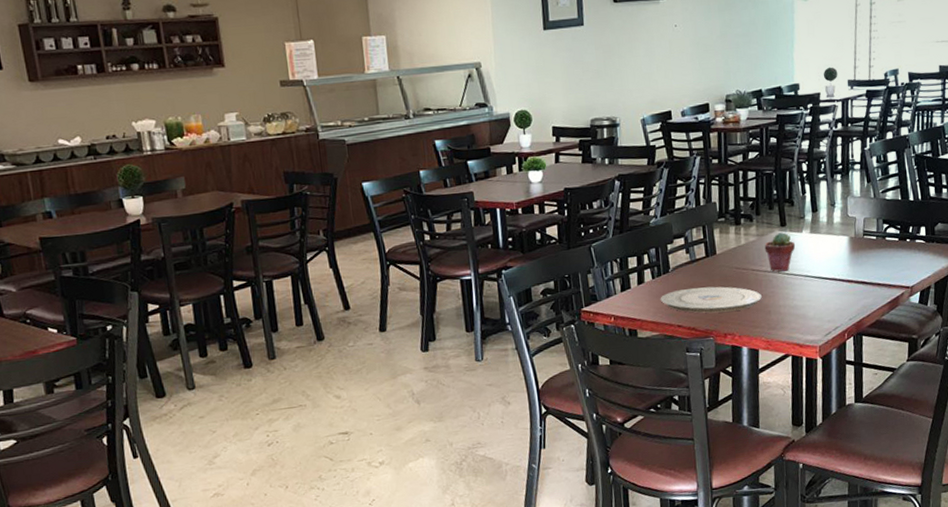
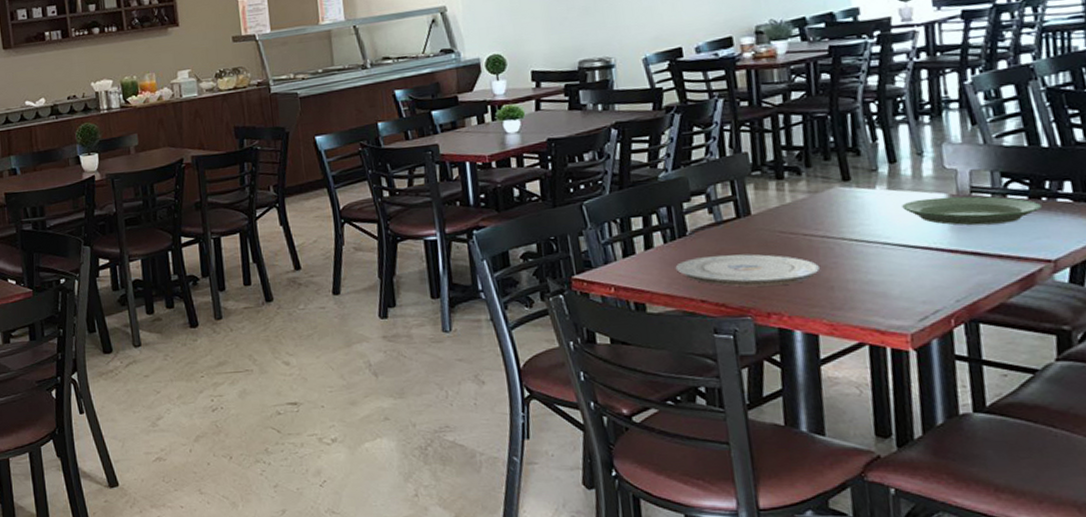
potted succulent: present [764,232,796,272] -> none [819,188,867,238]
plate: none [819,238,906,261] -> present [902,196,1042,226]

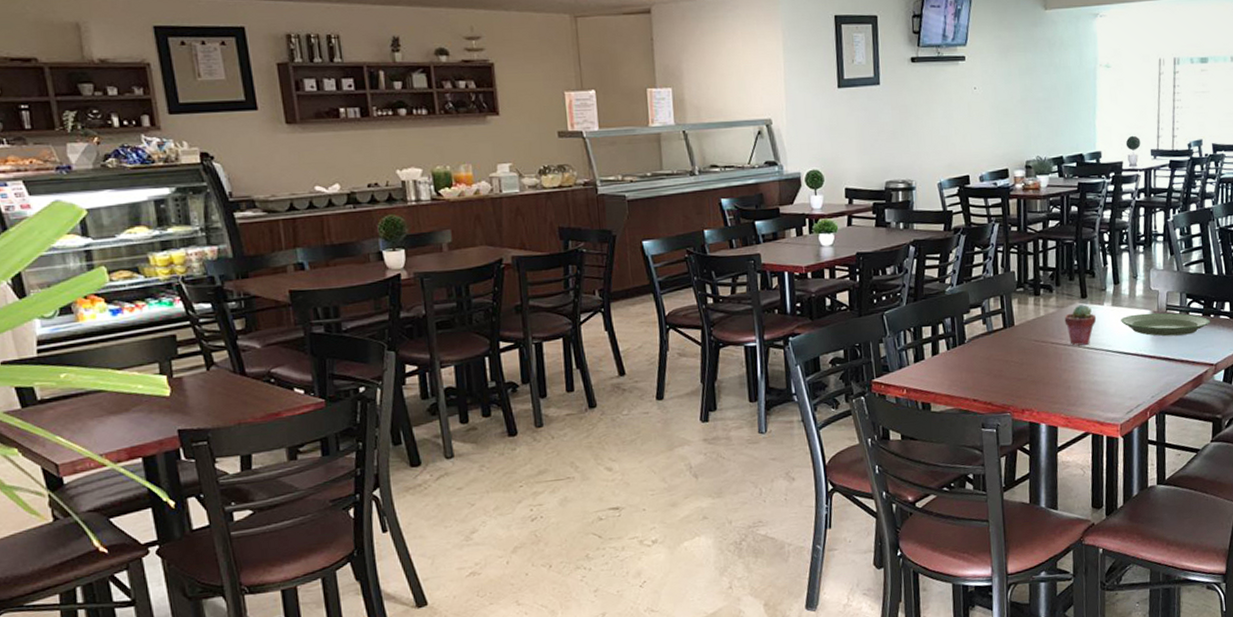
plate: present [675,254,821,287] -> none [955,359,1062,388]
potted succulent: none [819,188,867,238] -> present [1064,304,1097,346]

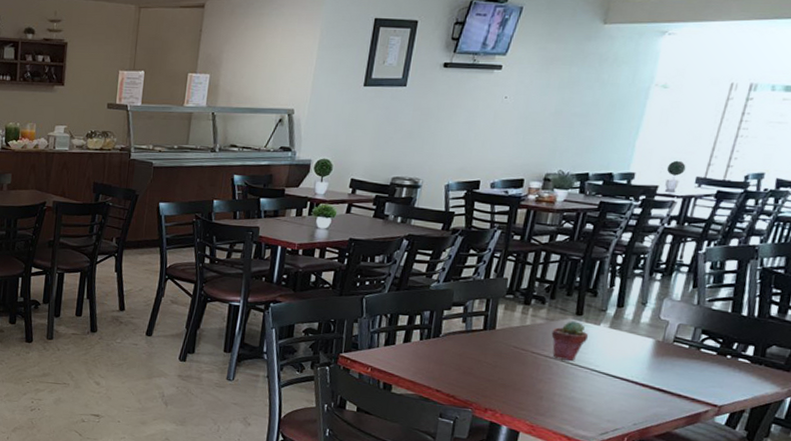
plate: present [1121,313,1210,337] -> none [616,340,725,371]

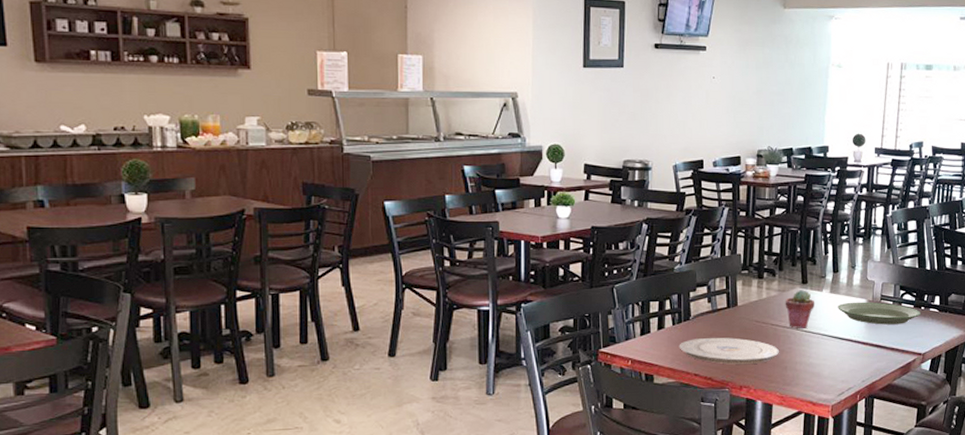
plate: none [423,356,538,389] -> present [679,337,780,365]
plate: none [616,340,725,371] -> present [838,302,921,325]

